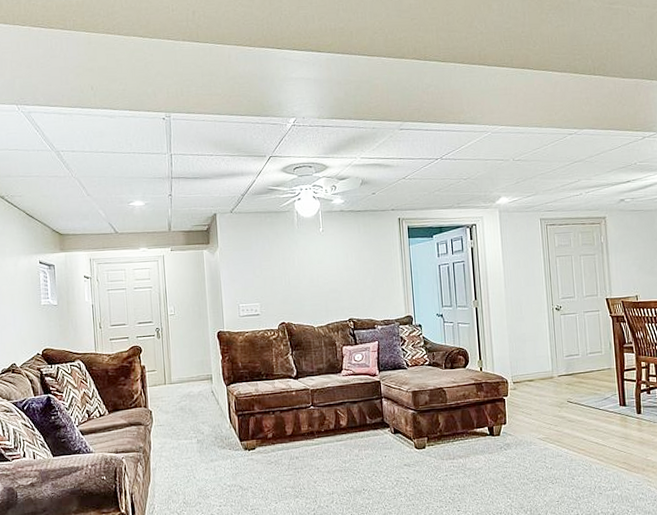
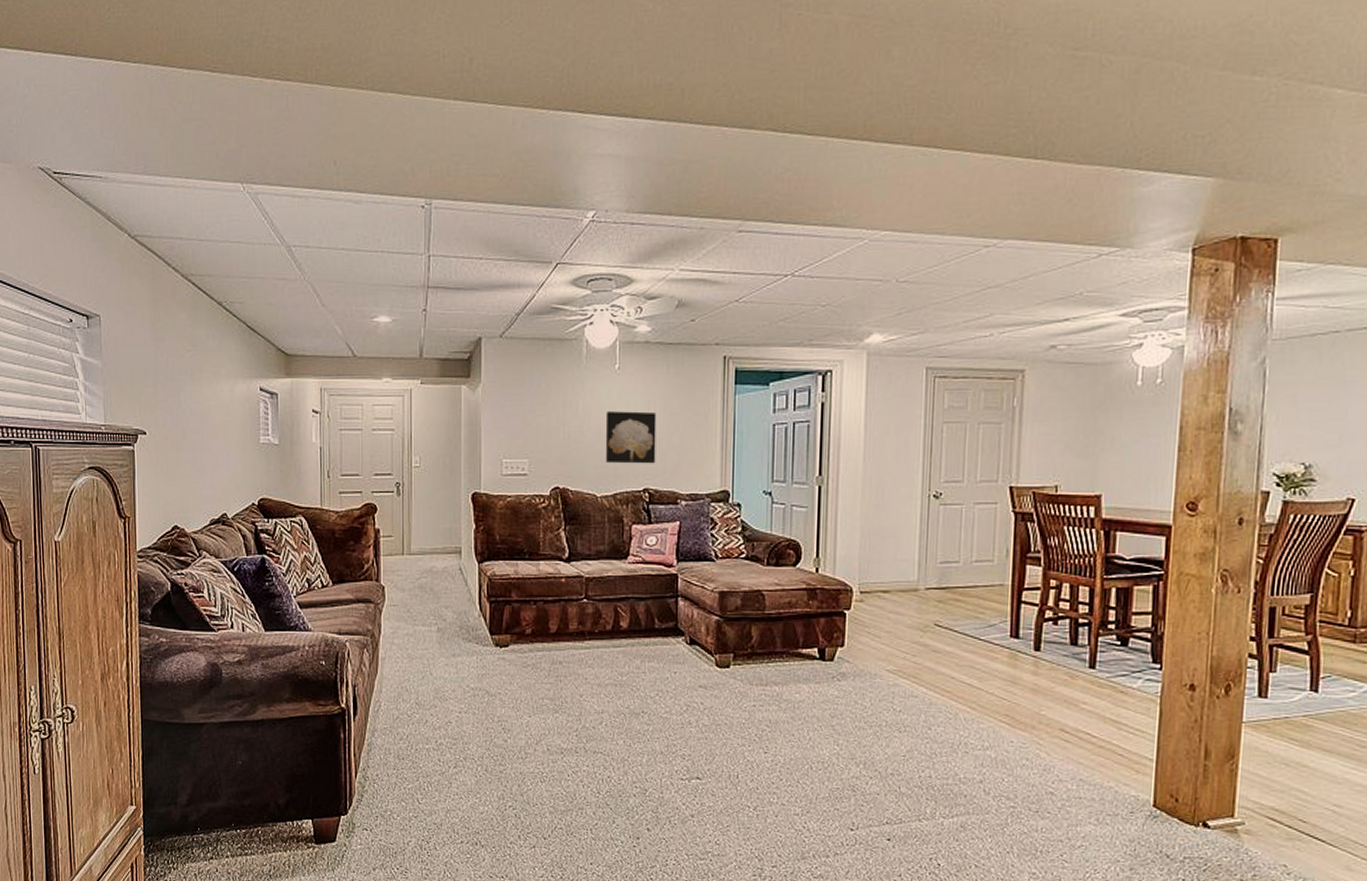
wall art: none [315,261,356,301] -> present [605,411,657,464]

